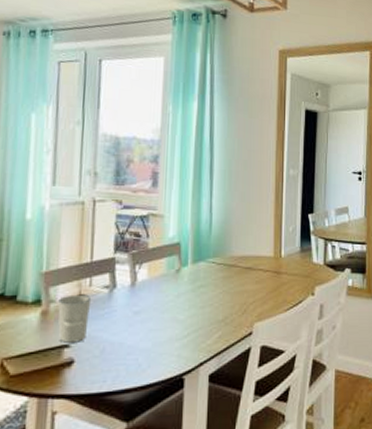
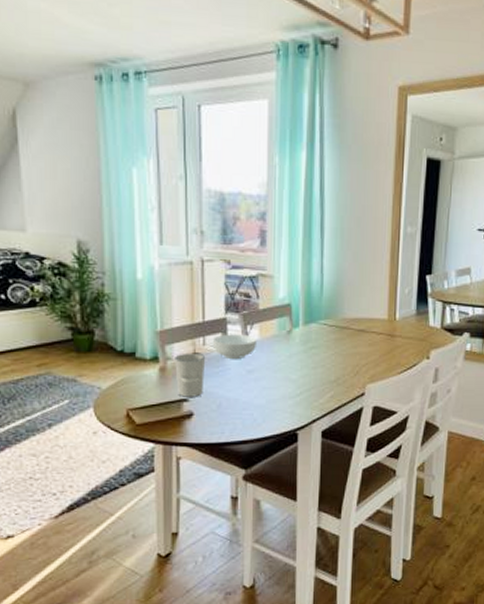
cereal bowl: none [99,274,144,300] -> present [212,334,256,359]

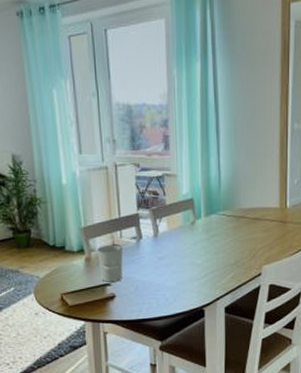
cereal bowl: present [212,334,256,359] -> none [127,227,165,248]

